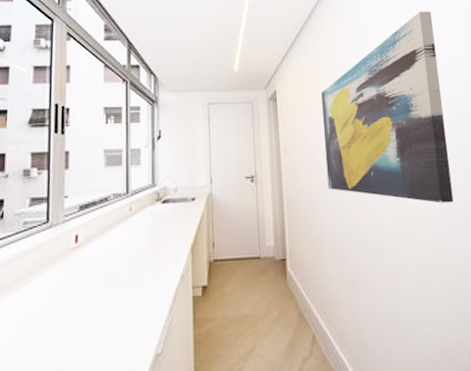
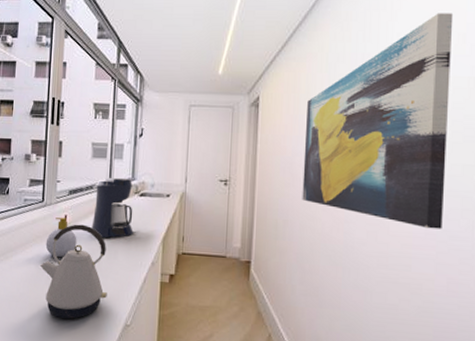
kettle: none [47,243,132,361] -> present [40,224,107,319]
soap bottle: none [53,237,92,287] -> present [45,217,77,258]
coffee maker: none [108,185,158,255] -> present [91,177,133,238]

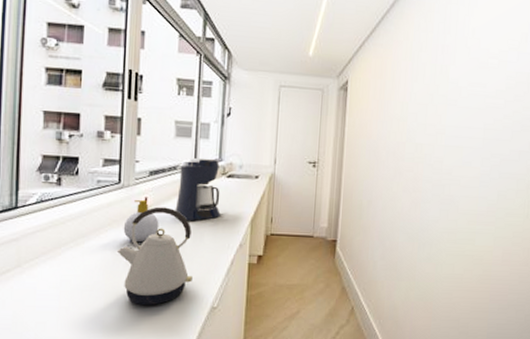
wall art: present [302,13,454,229] -> none [385,12,519,208]

